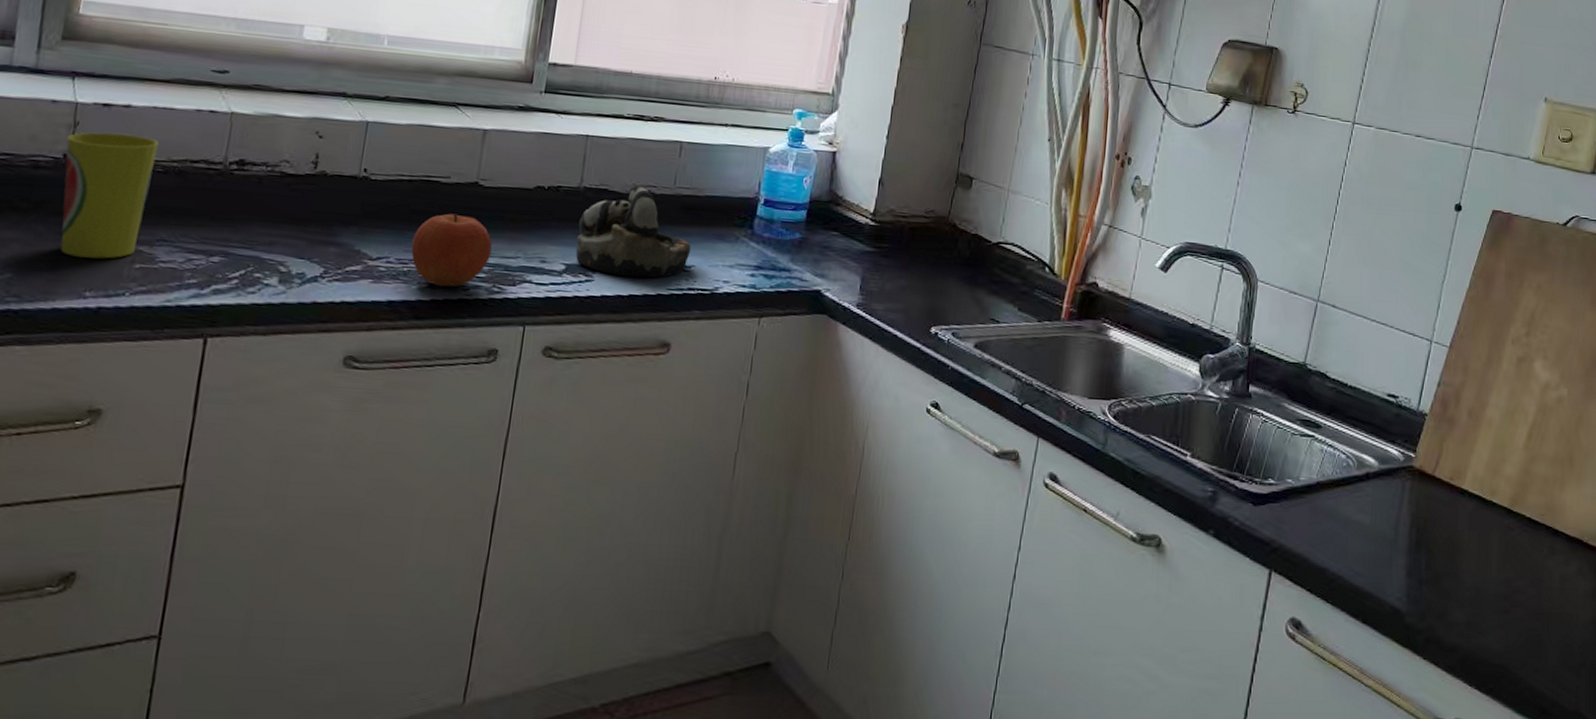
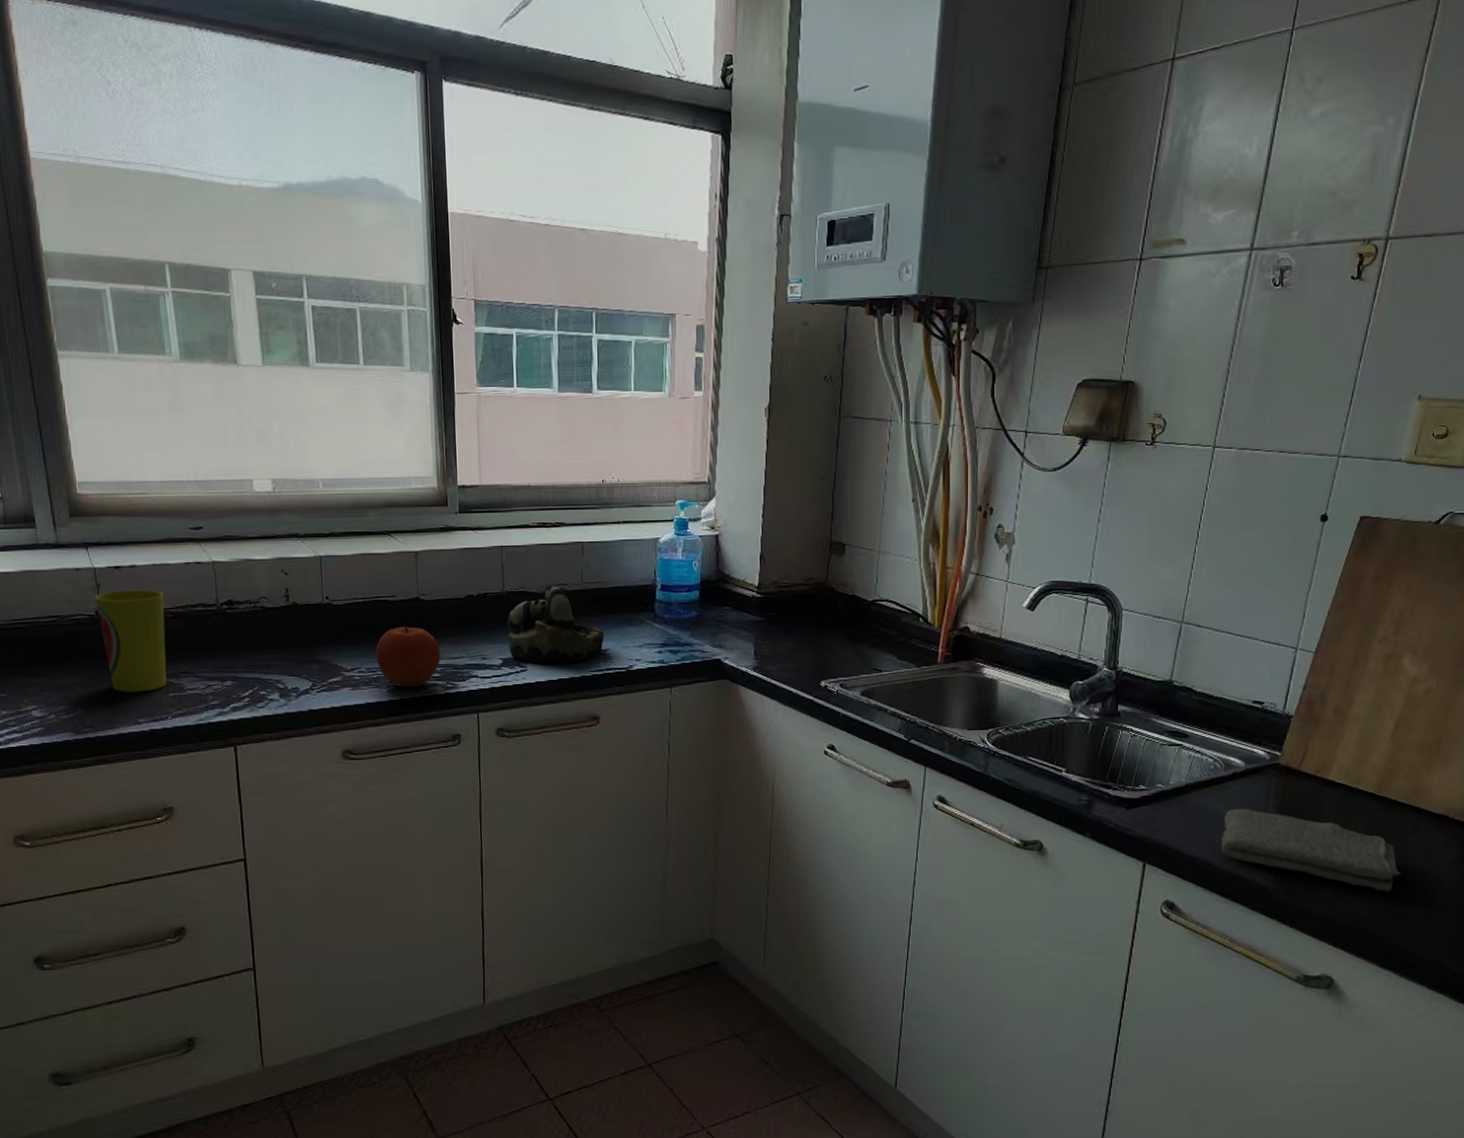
washcloth: none [1351,513,1537,623] -> present [1220,808,1401,892]

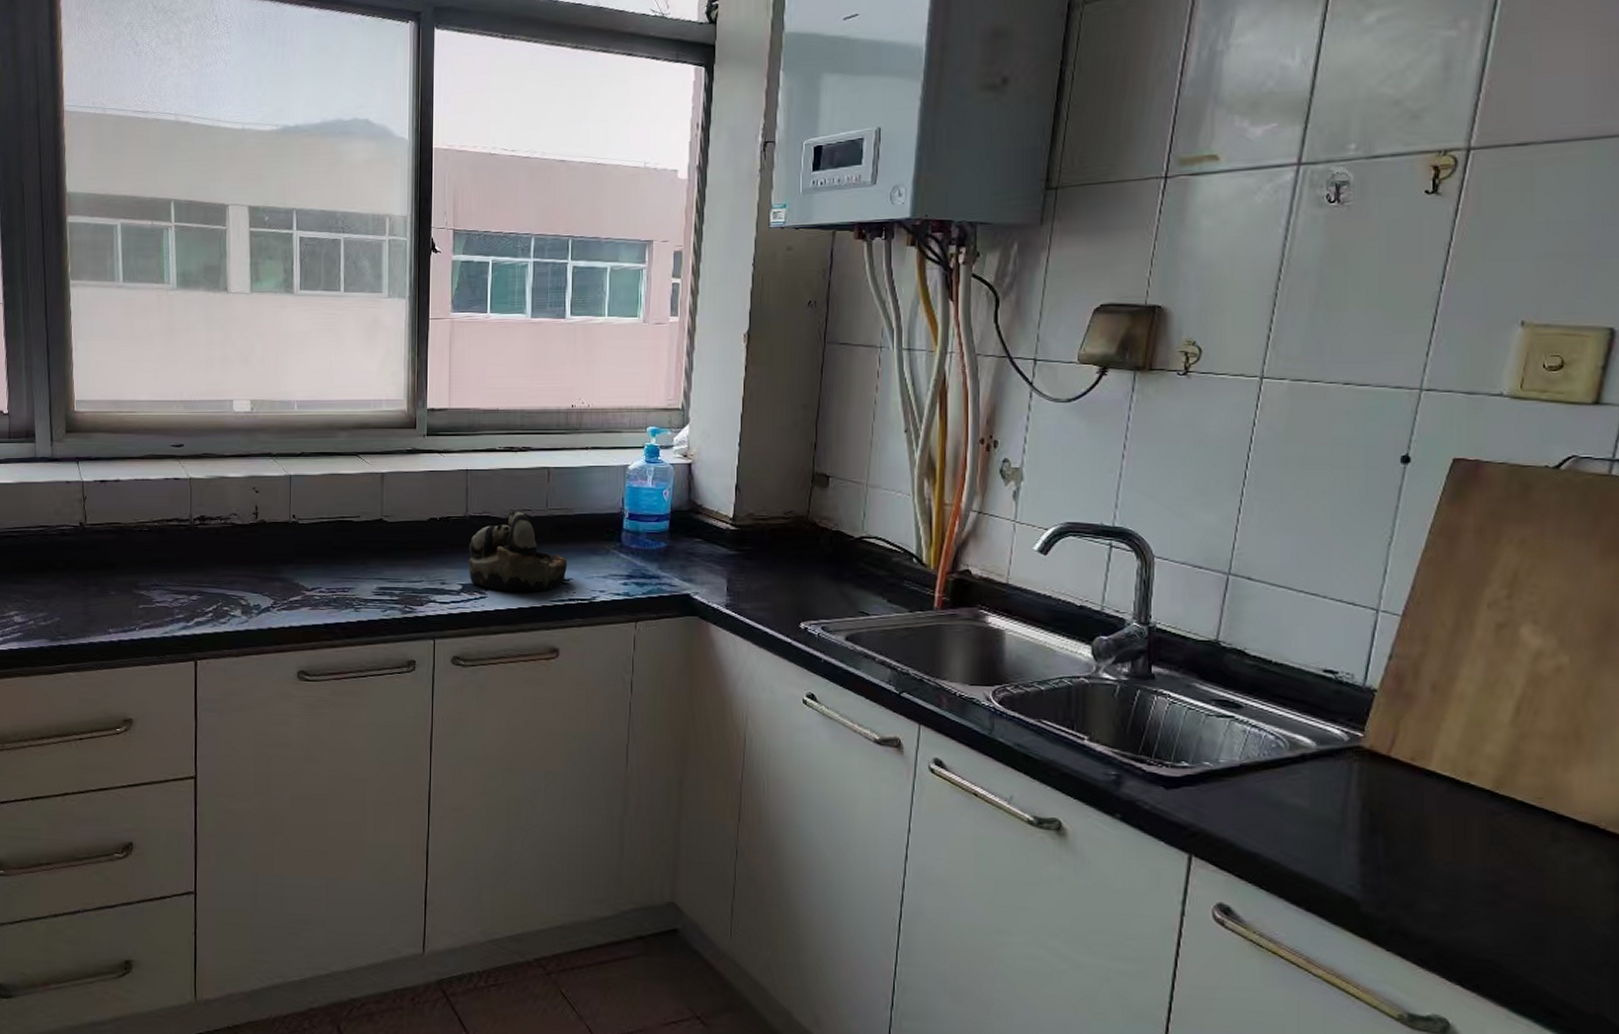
cup: present [94,589,167,692] -> none [80,503,143,603]
fruit: present [376,626,440,688] -> none [337,547,400,610]
washcloth: present [1220,808,1401,892] -> none [1288,797,1536,916]

